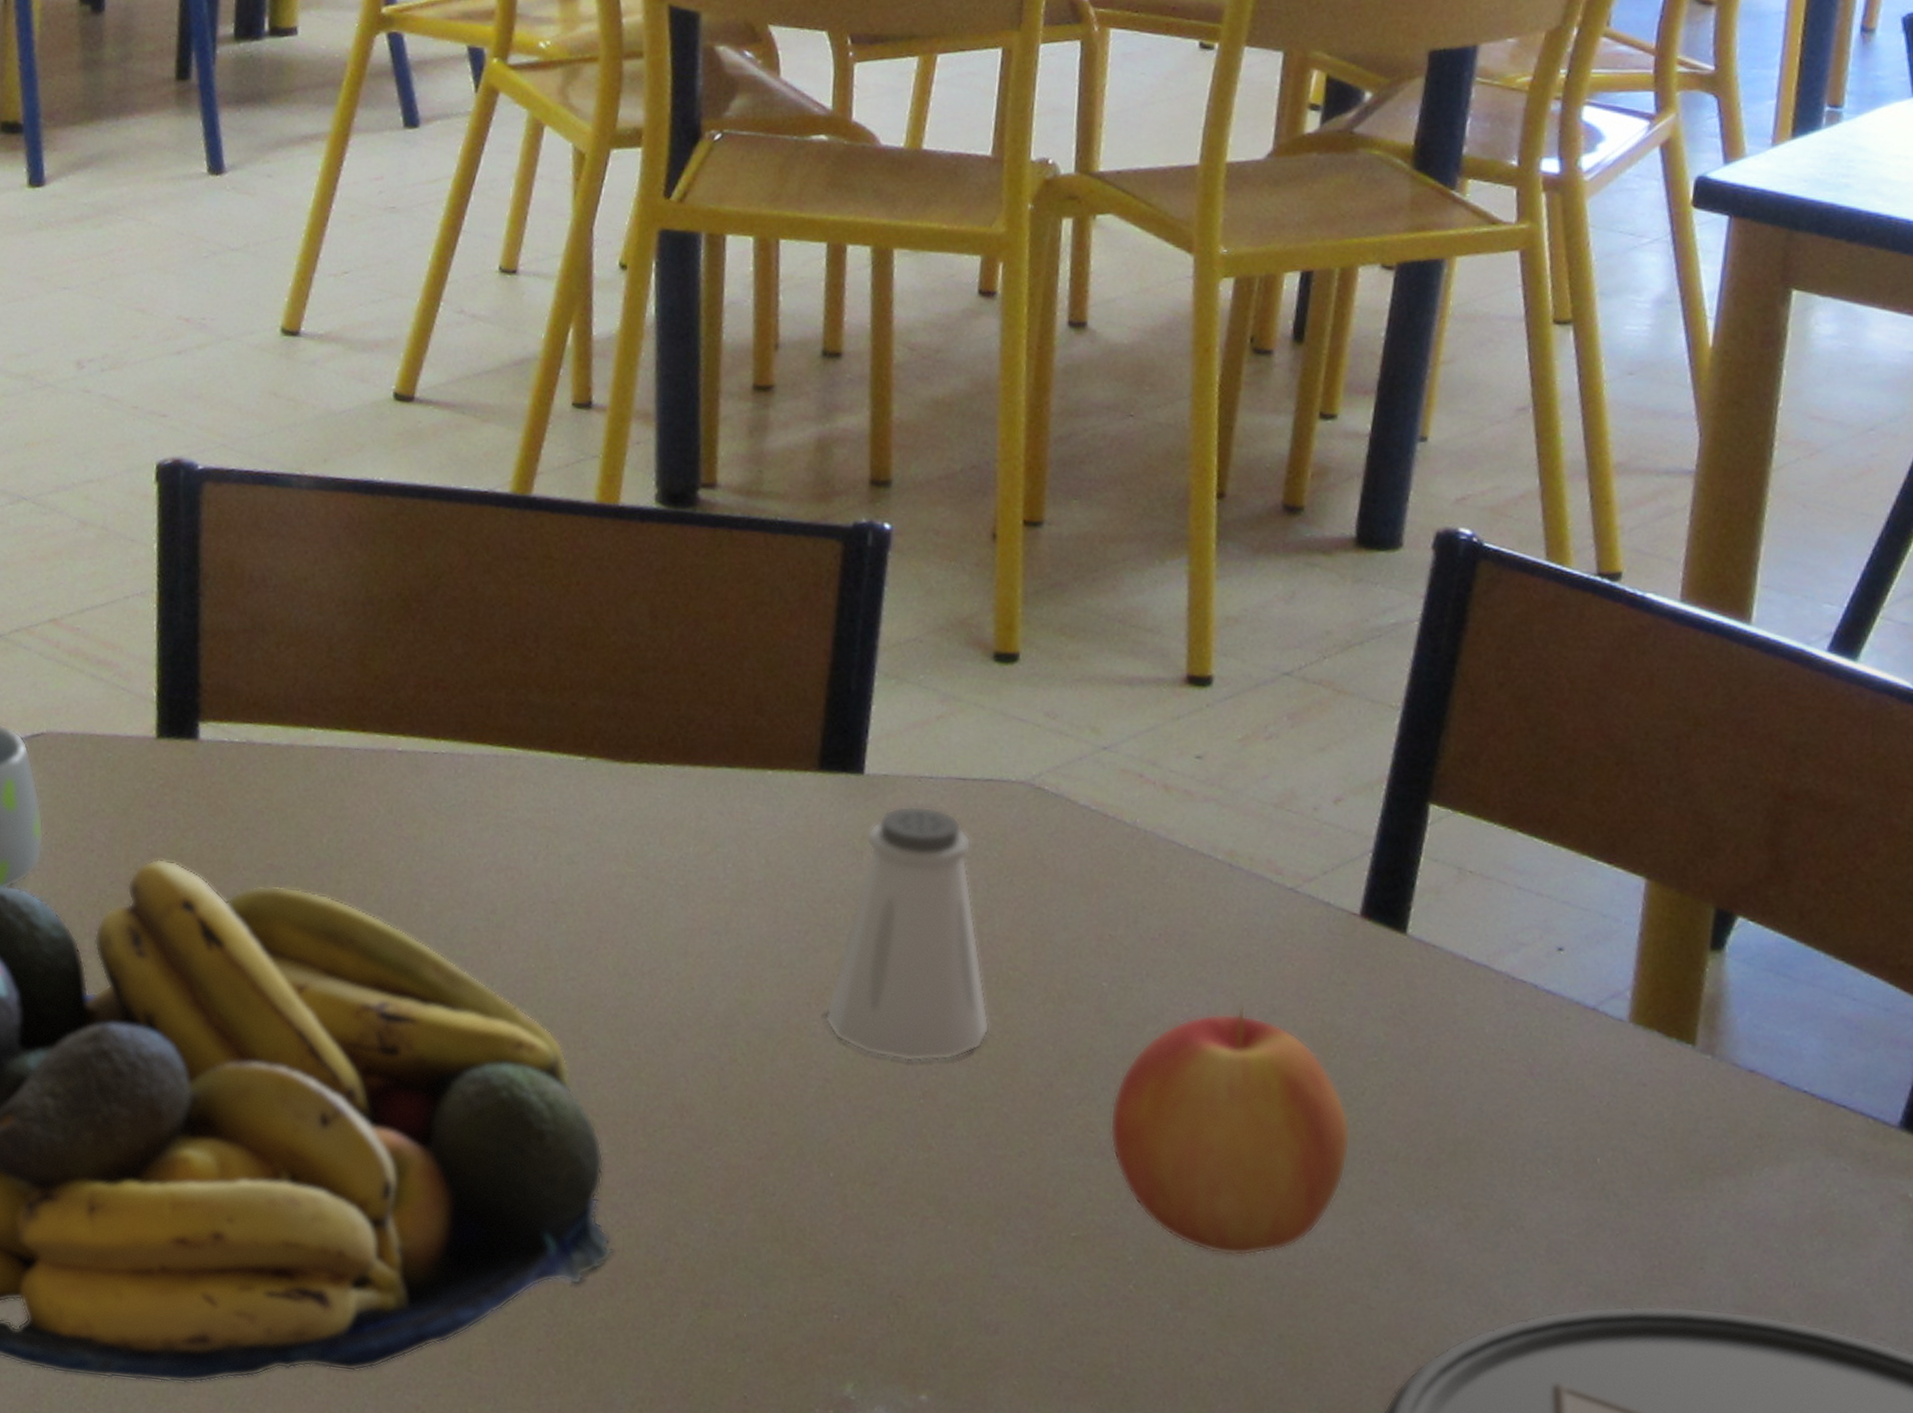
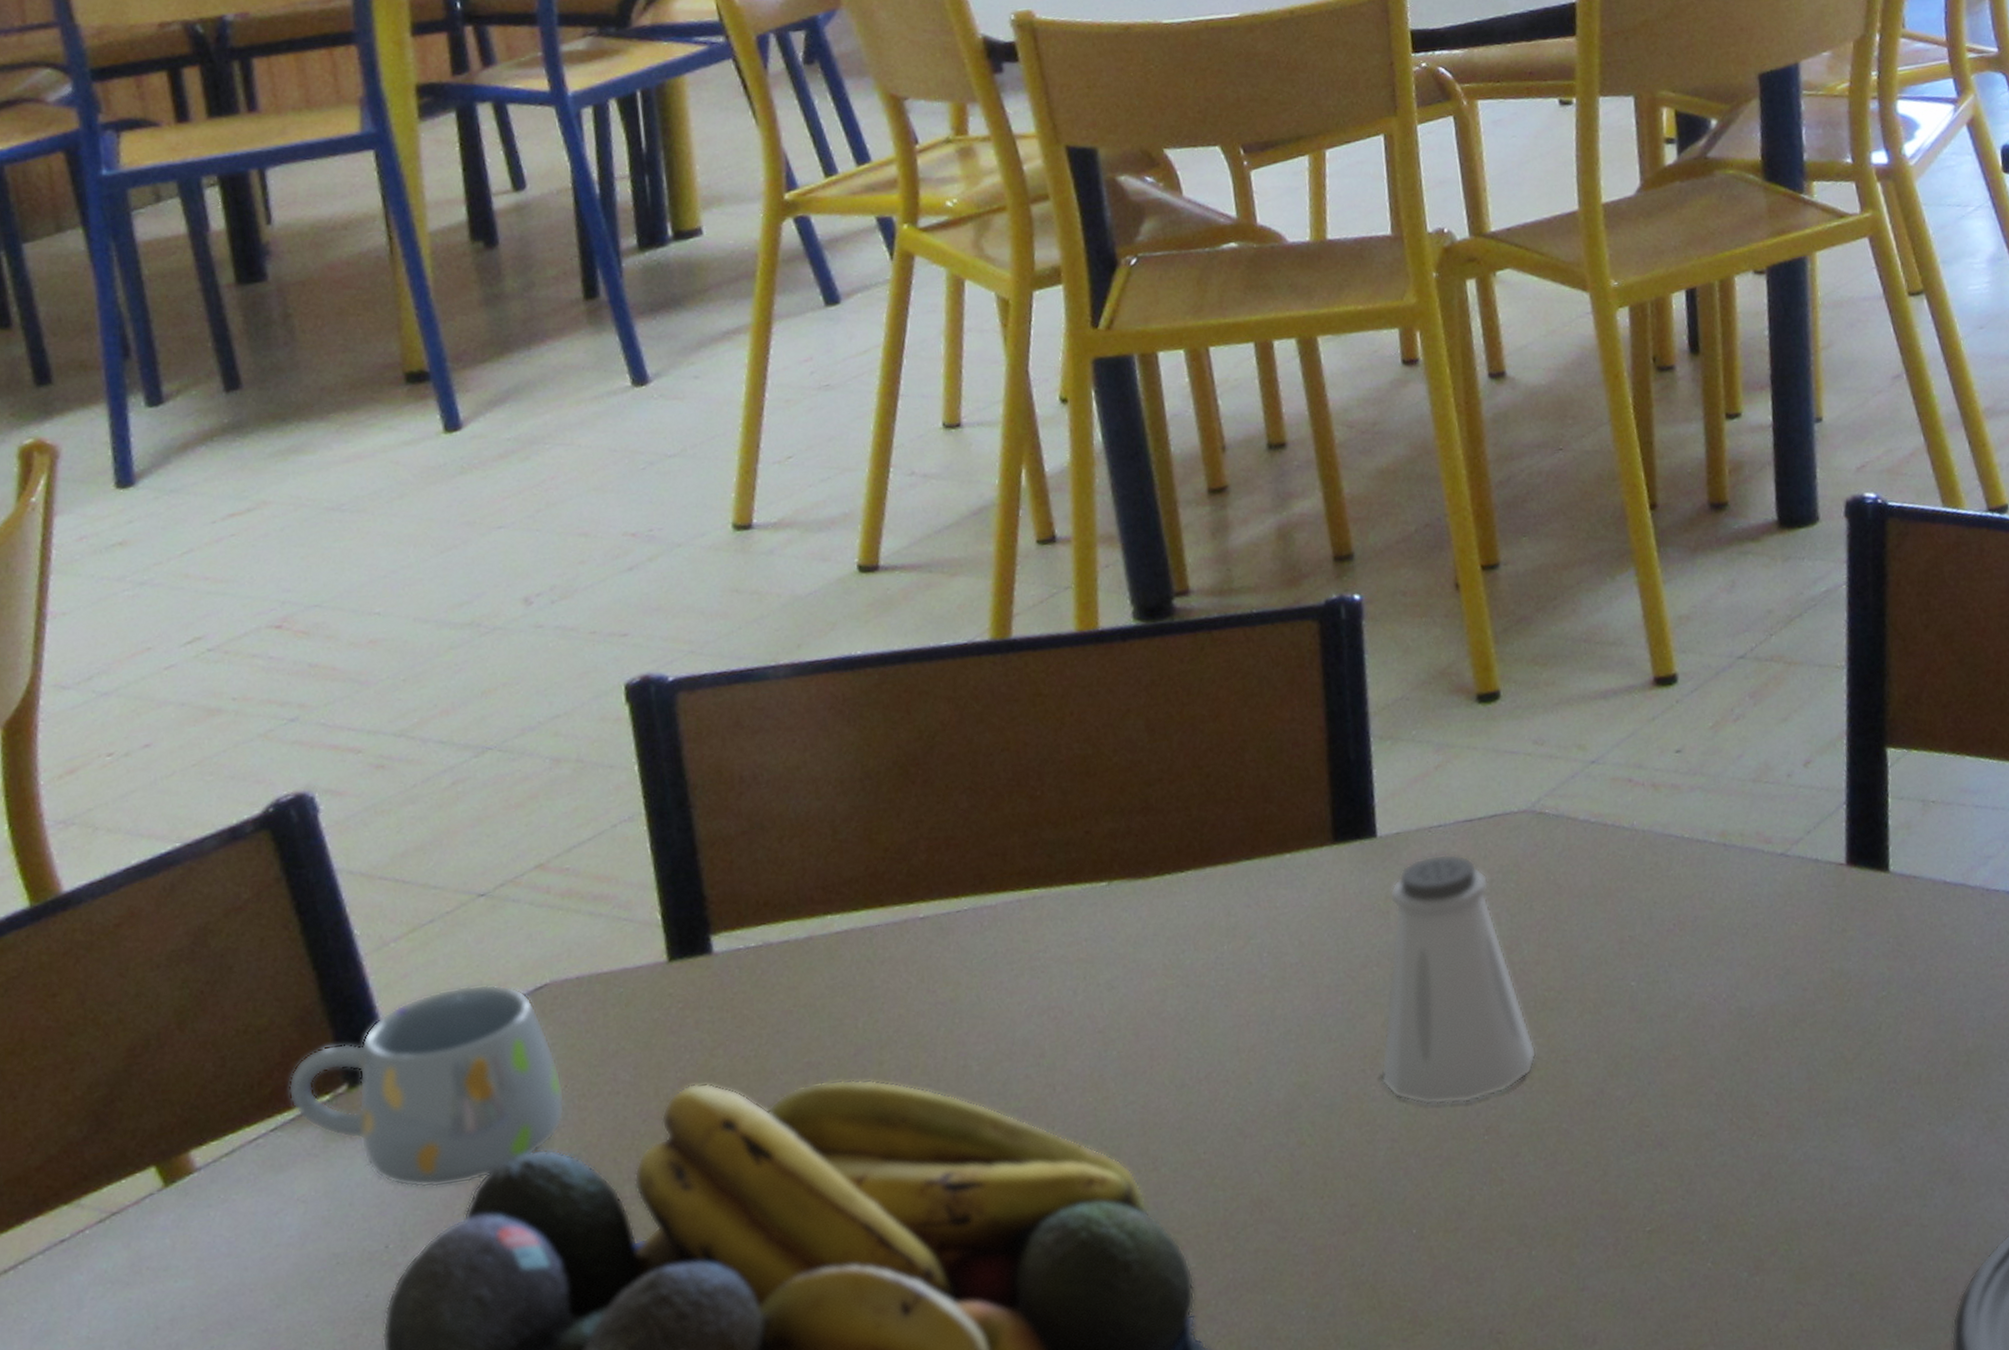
apple: present [1109,1007,1351,1257] -> none [1660,975,1879,1213]

